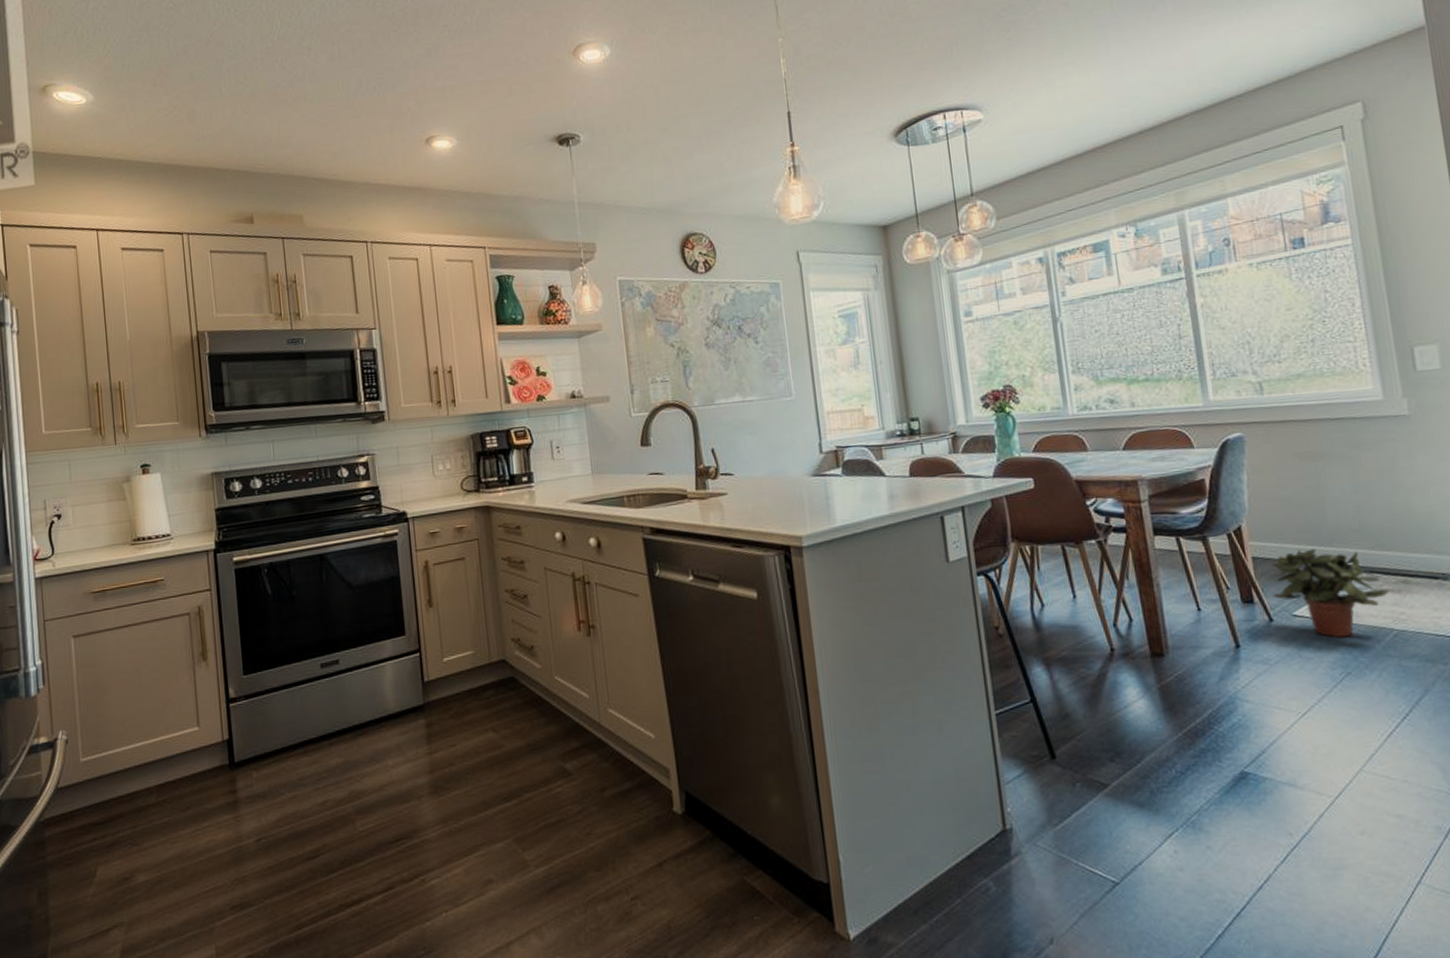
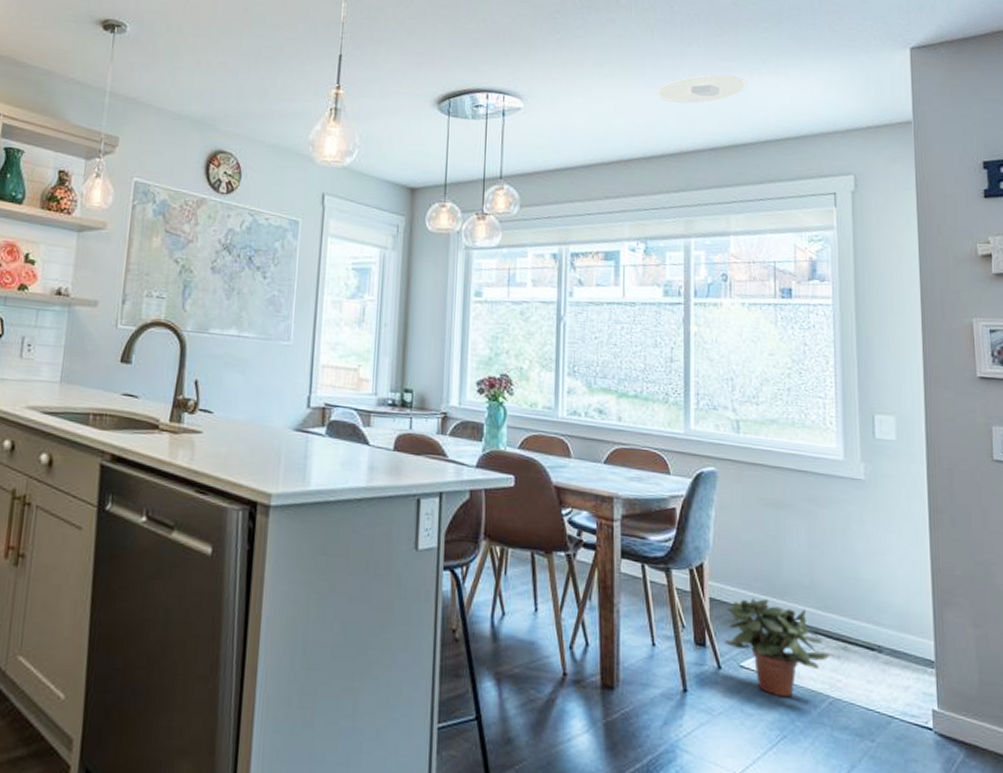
recessed light: none [1125,28,1226,74] -> present [657,74,747,103]

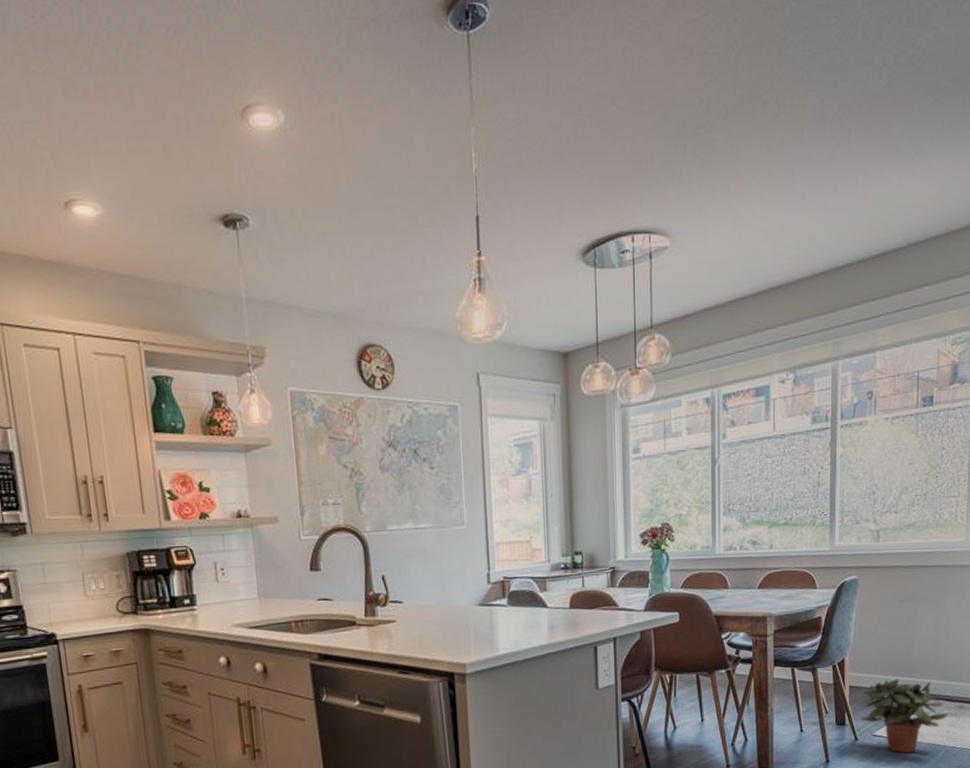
recessed light: present [657,74,747,103] -> none [806,173,899,214]

